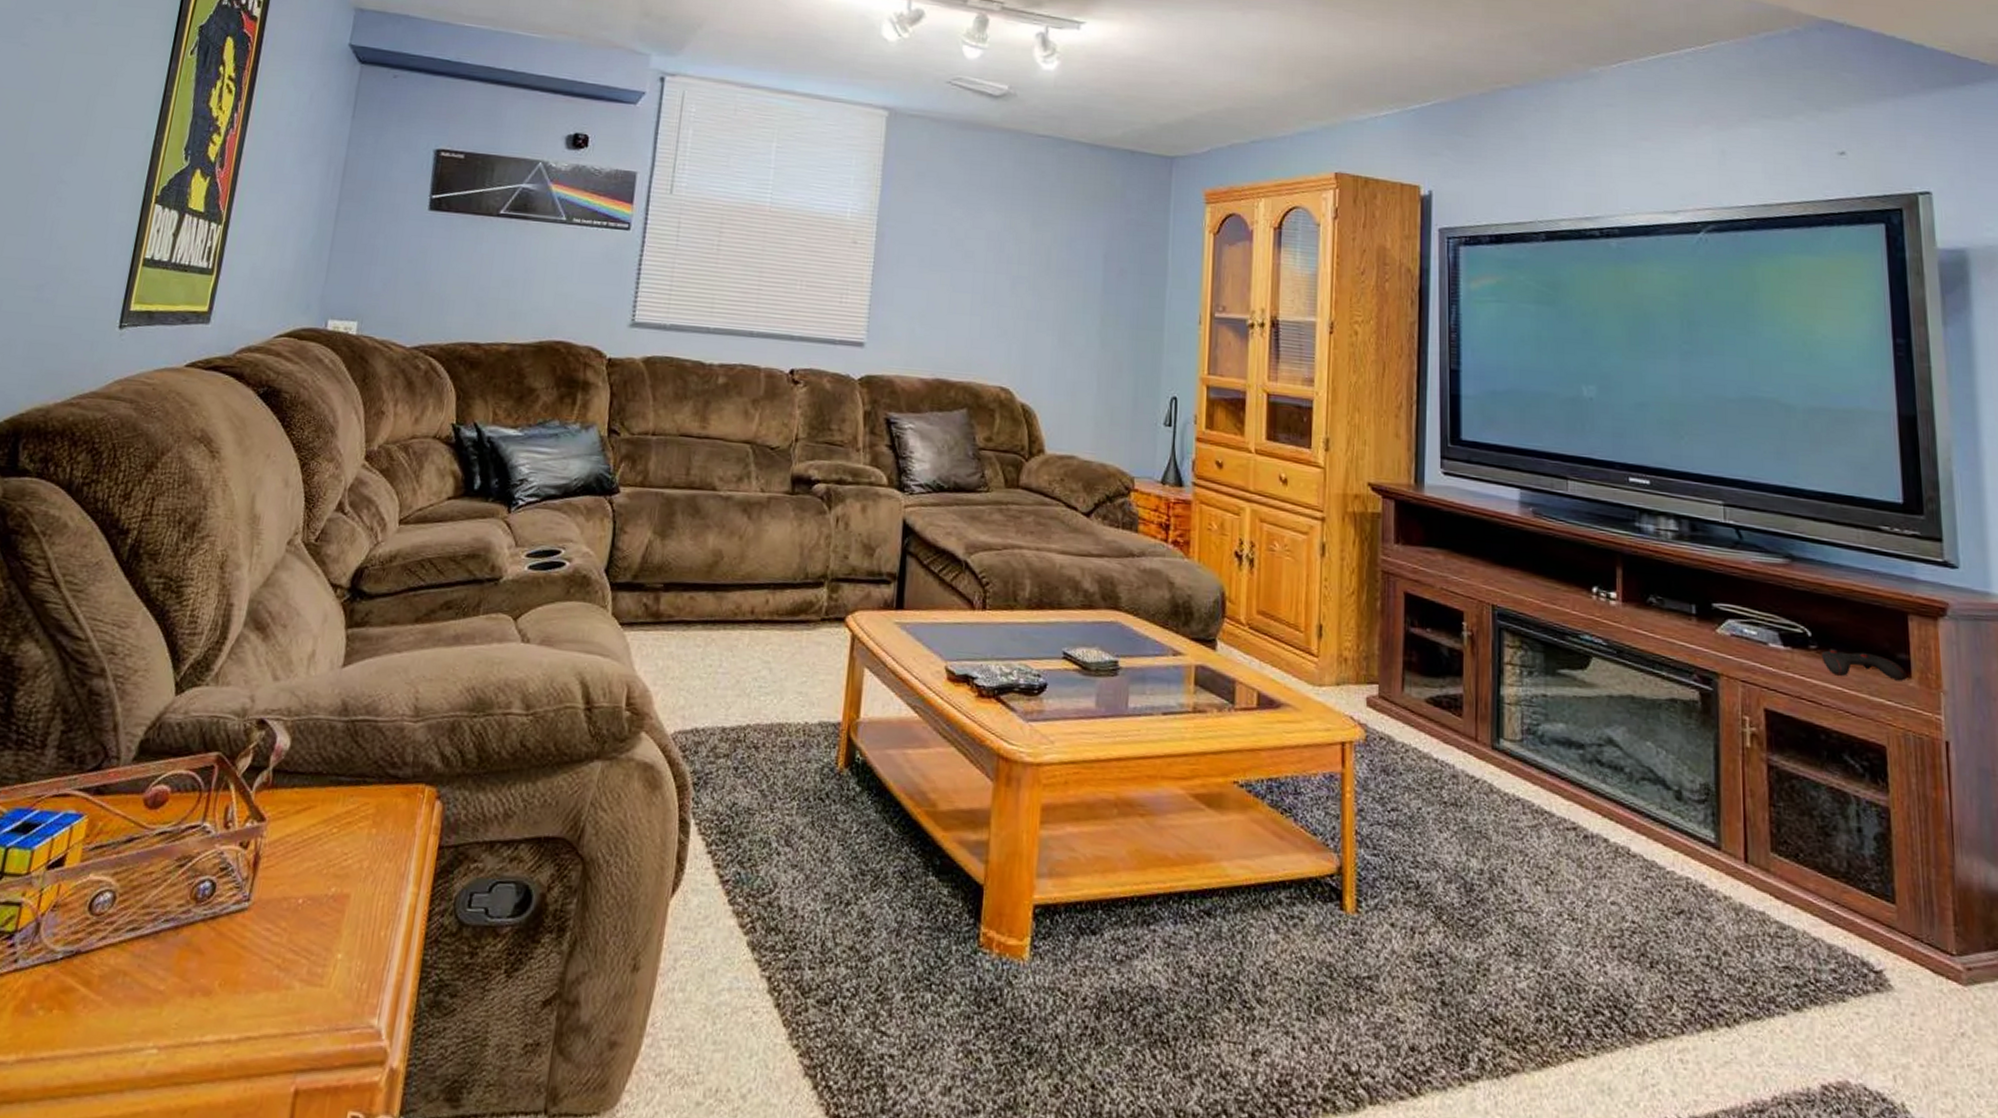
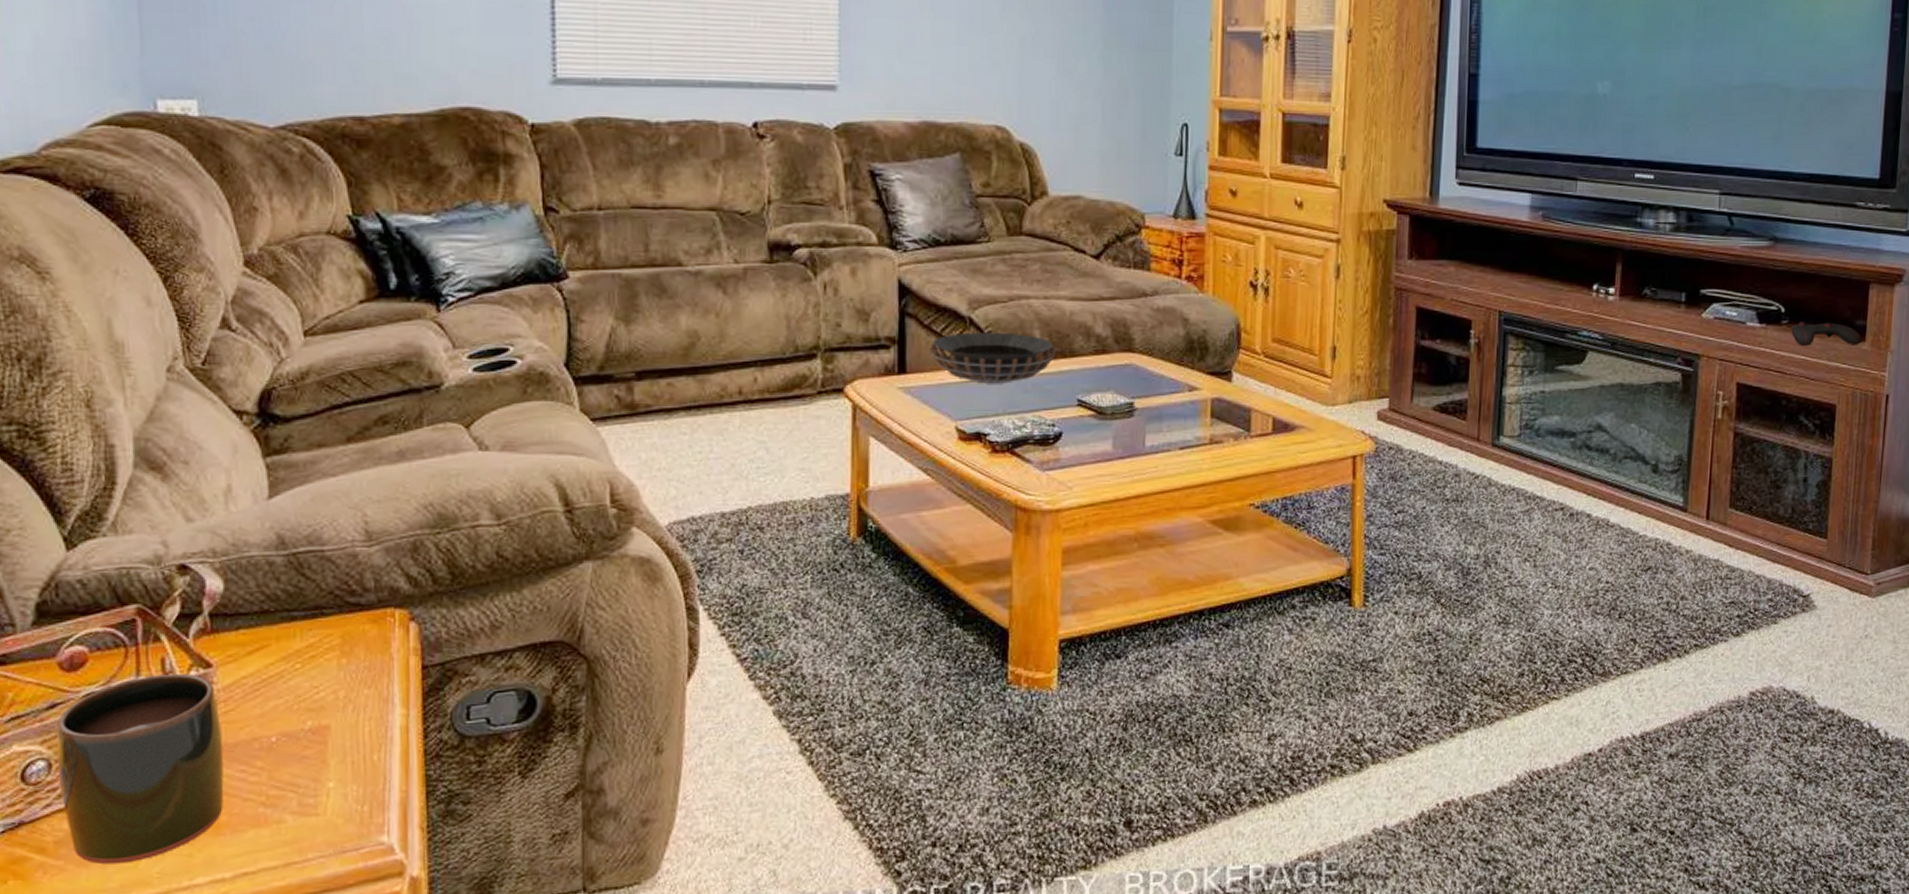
mug: none [113,822,262,1009] -> present [56,674,224,865]
decorative bowl: none [927,575,1045,629] -> present [930,332,1056,384]

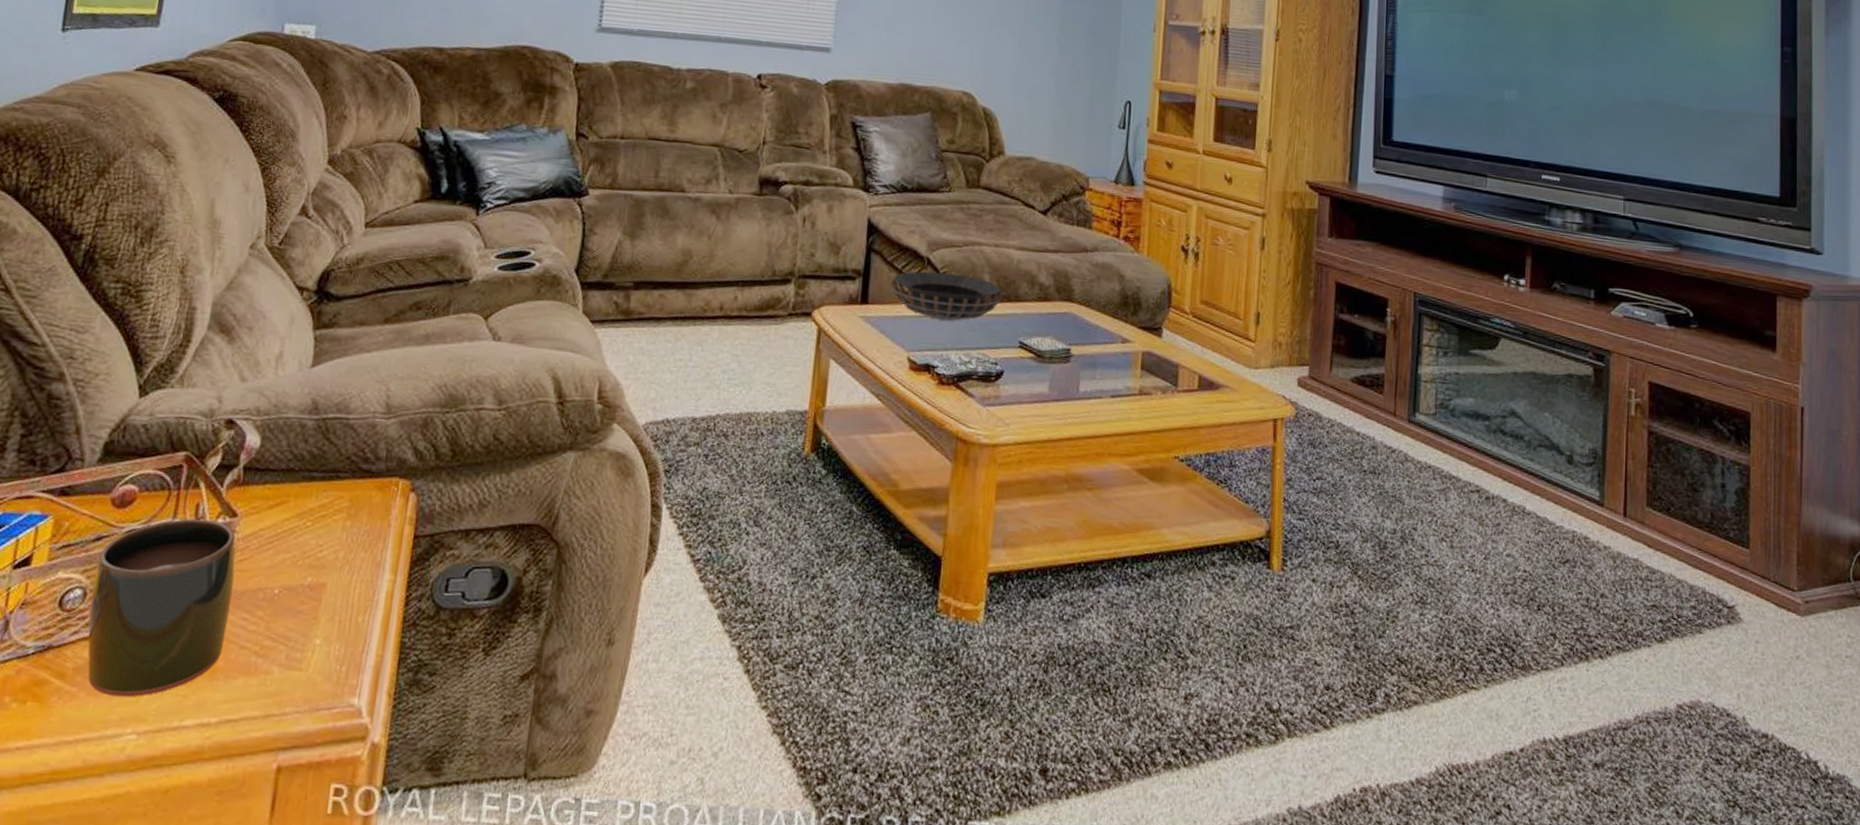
game controller: present [1791,322,1862,346] -> none [1700,327,1772,354]

